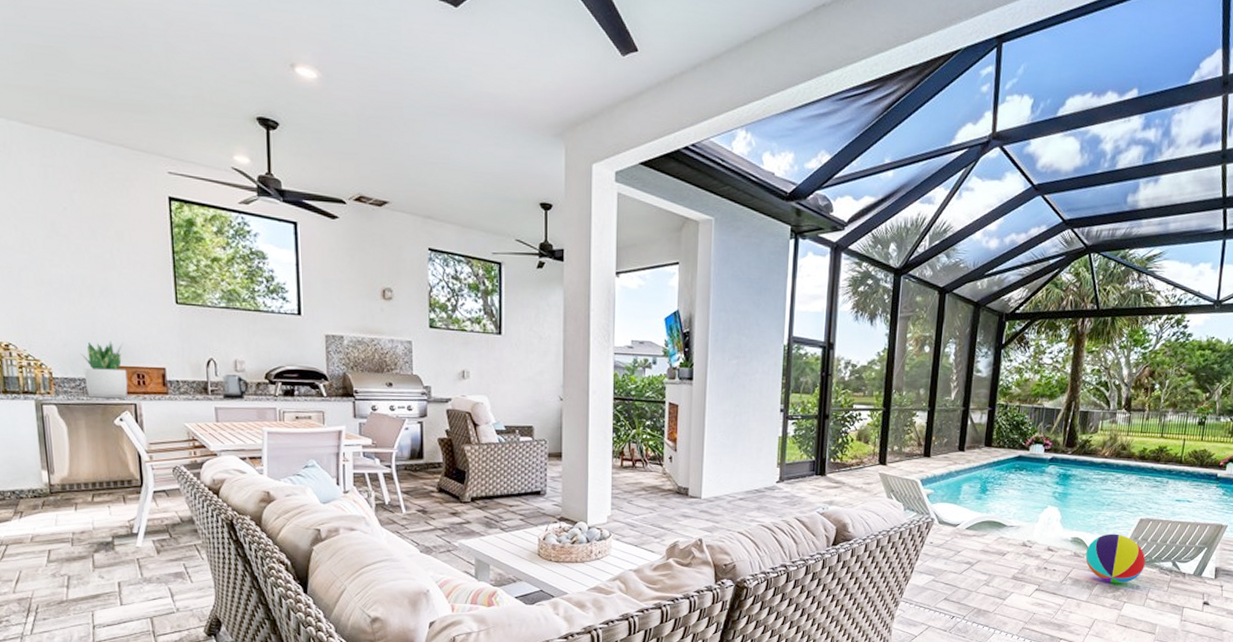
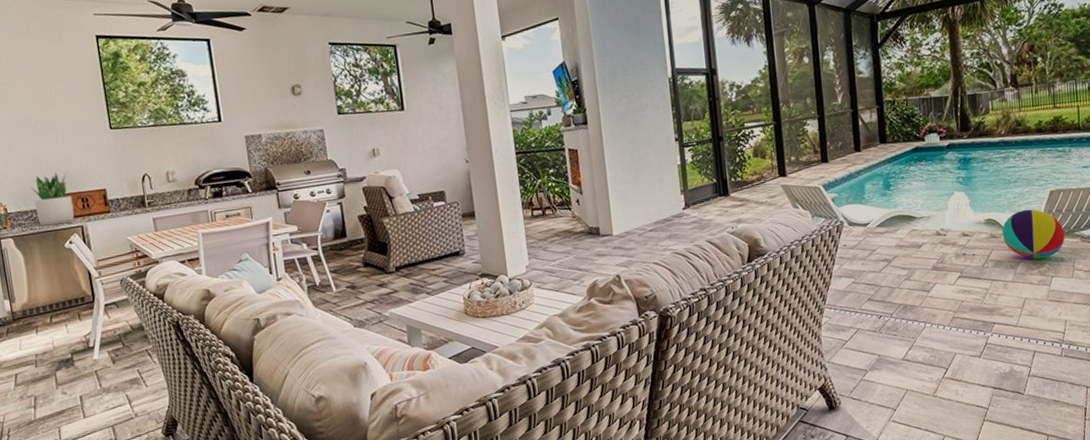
kettle: present [221,373,249,400] -> none [157,184,182,209]

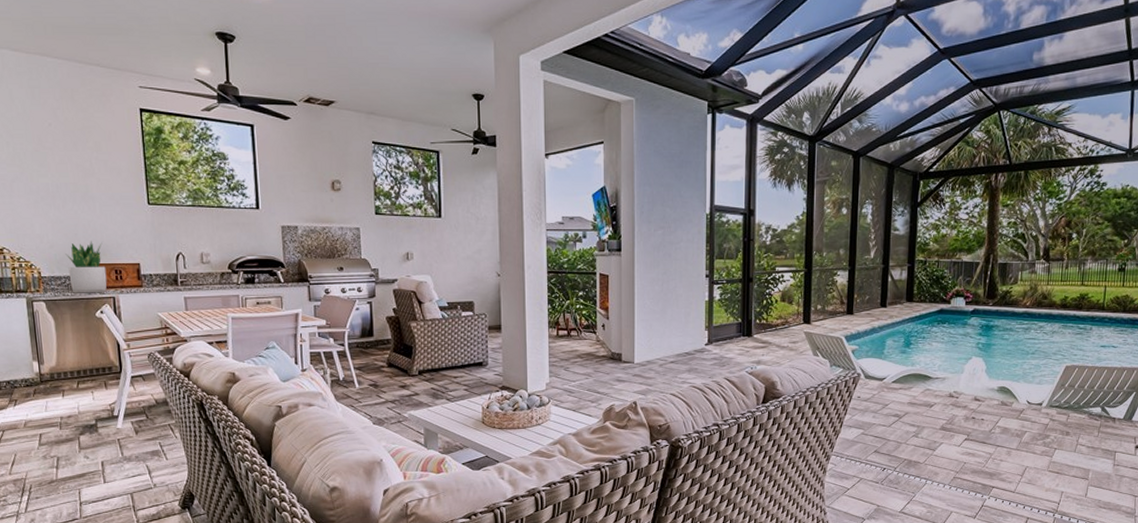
beach ball: present [1001,209,1065,260] -> none [1012,381,1074,431]

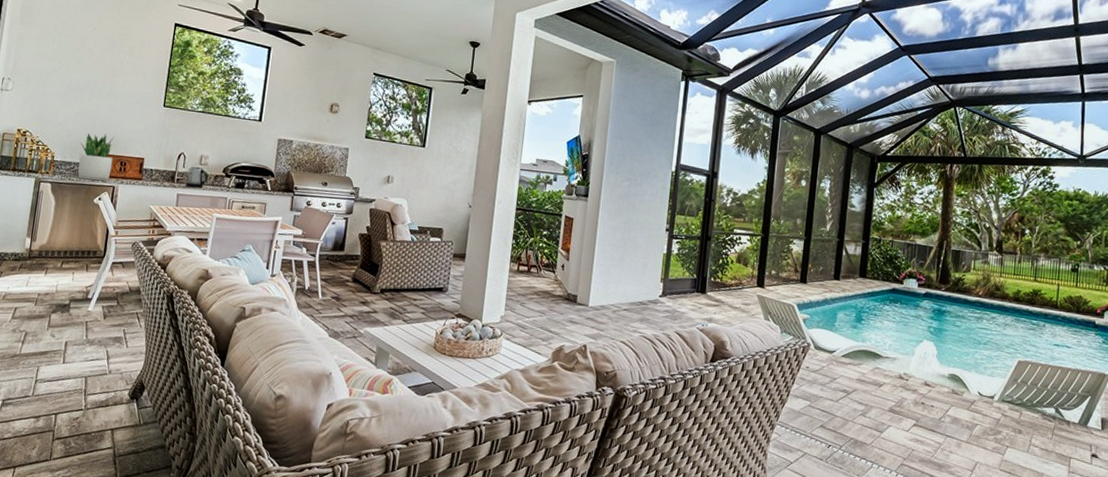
kettle: none [190,265,215,289] -> present [185,166,209,189]

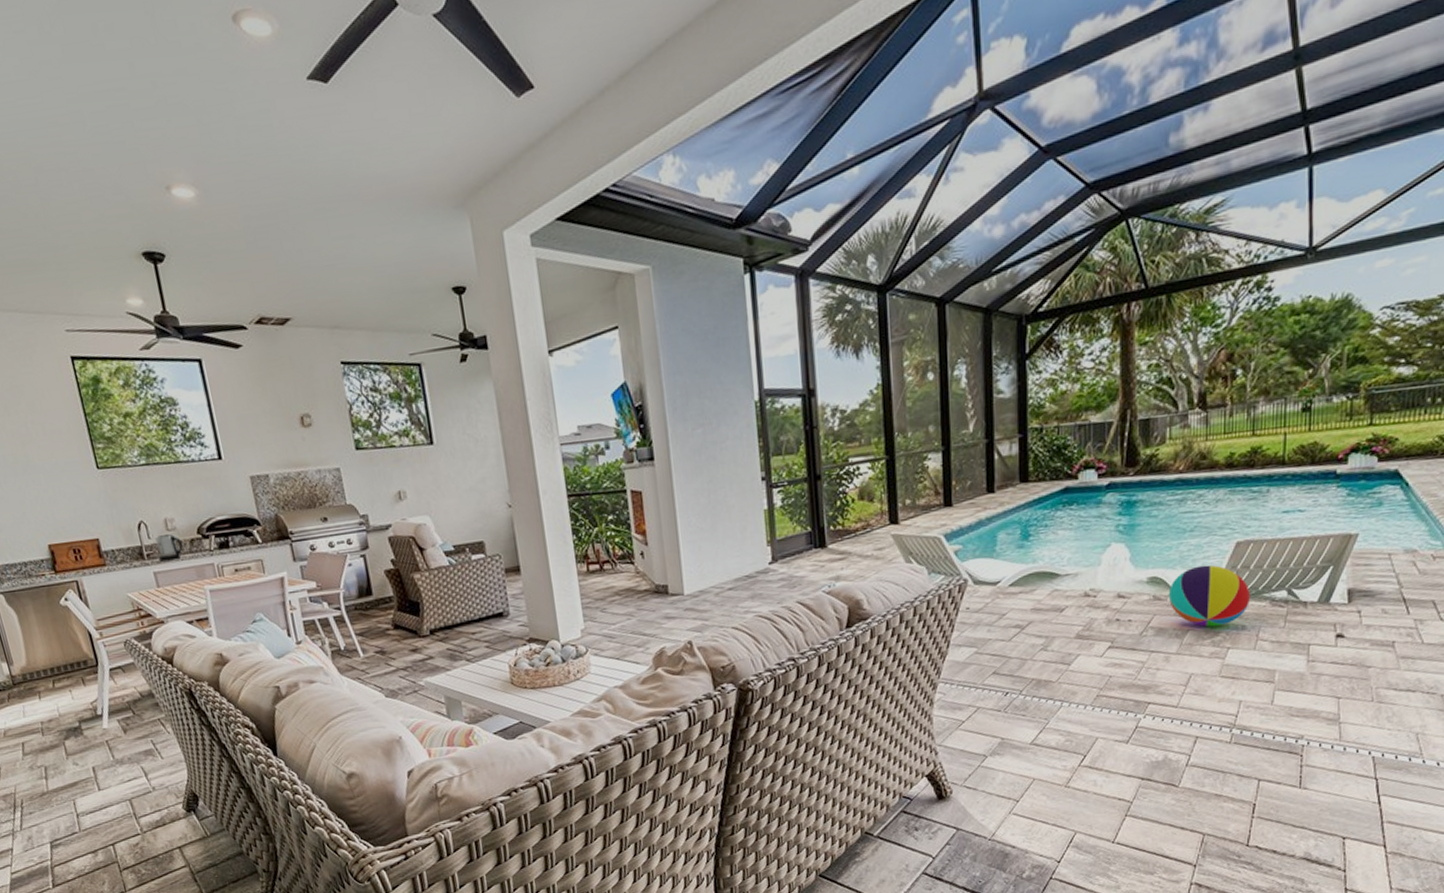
planter: present [77,133,115,182] -> none [16,519,68,581]
beach ball: none [963,373,1027,427] -> present [1168,564,1250,627]

